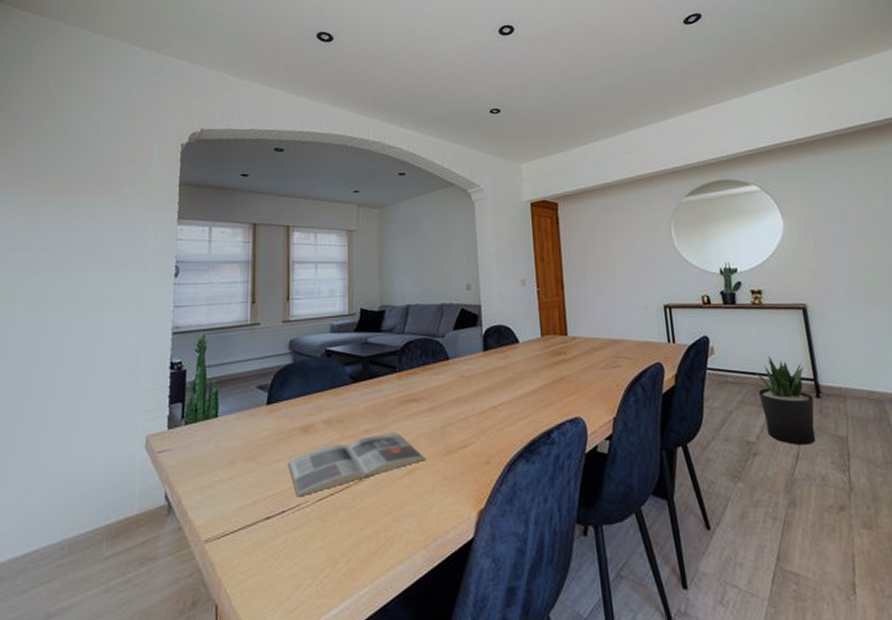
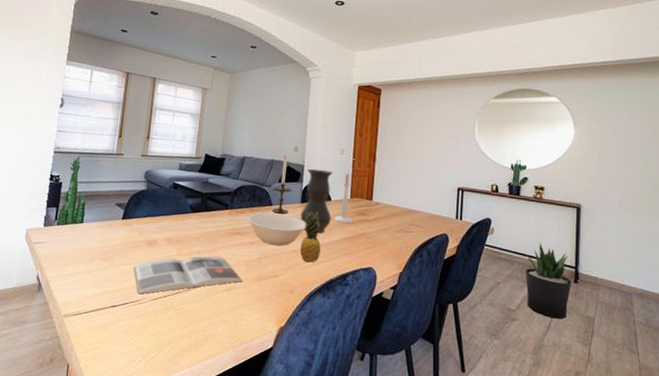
bowl: none [421,368,494,409] -> present [247,212,306,246]
candlestick: none [447,295,471,370] -> present [272,154,292,215]
vase: none [485,307,522,384] -> present [300,168,333,233]
fruit: none [490,359,515,423] -> present [300,212,321,263]
candlestick: none [523,307,550,369] -> present [332,173,354,224]

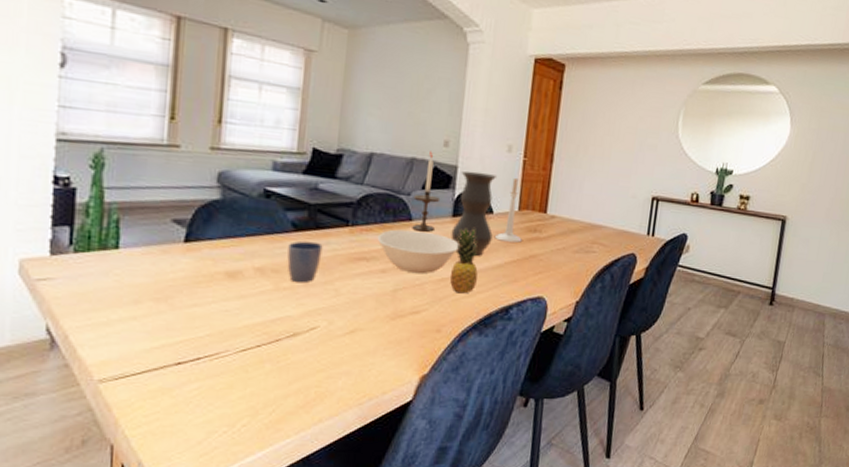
magazine: present [134,256,242,294] -> none [207,289,371,345]
cup: none [186,219,210,251] -> present [286,240,323,283]
planter: present [525,242,571,319] -> none [717,261,767,346]

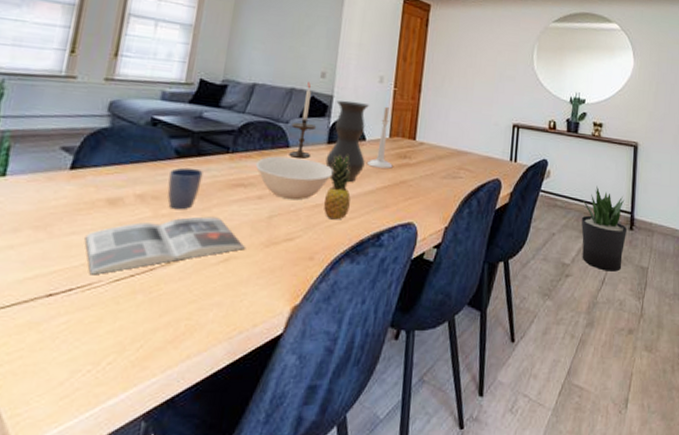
magazine: none [207,289,371,345] -> present [85,216,245,275]
planter: none [717,261,767,346] -> present [581,186,627,272]

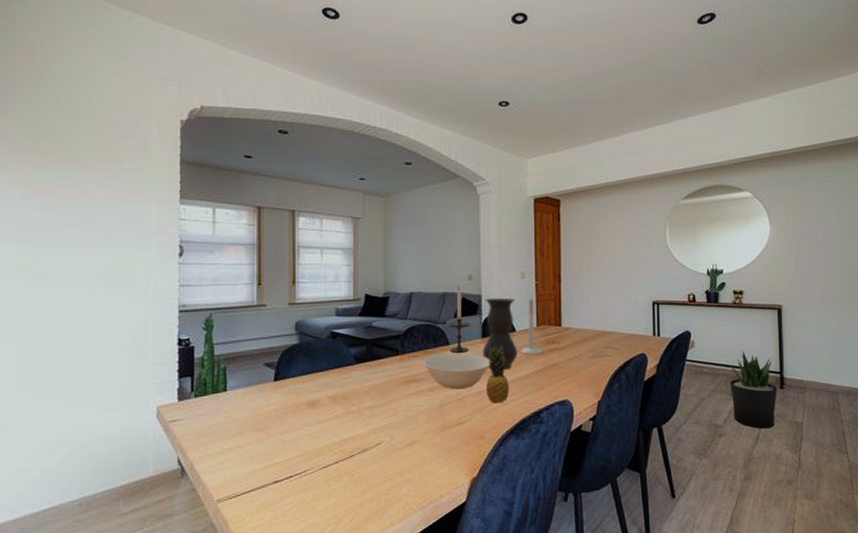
magazine: present [85,216,245,275] -> none [295,409,424,464]
cup: present [167,167,203,210] -> none [352,370,380,406]

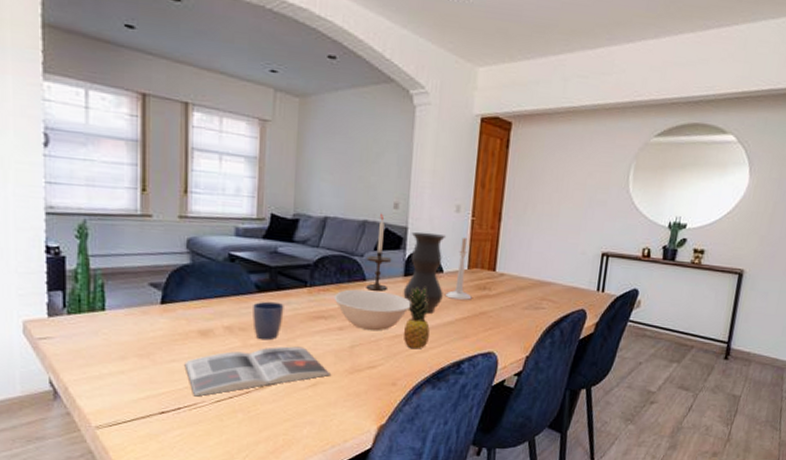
magazine: none [295,409,424,464] -> present [184,346,330,397]
cup: none [352,370,380,406] -> present [251,301,284,340]
planter: present [729,350,777,429] -> none [669,315,722,399]

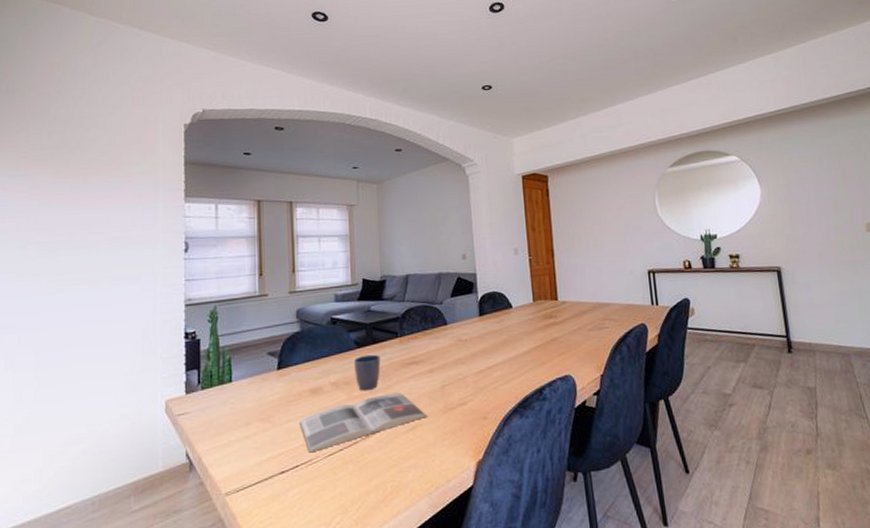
bowl: present [333,289,411,331] -> none [421,332,489,370]
candlestick: present [366,213,392,293] -> none [445,265,467,334]
vase: present [403,231,445,313] -> none [480,274,516,346]
fruit: present [404,287,430,349] -> none [486,323,510,382]
candlestick: present [444,237,472,301] -> none [517,274,542,332]

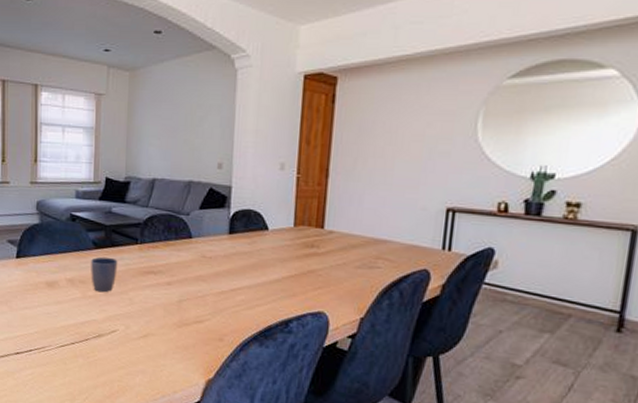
magazine: present [299,393,427,453] -> none [35,298,160,341]

